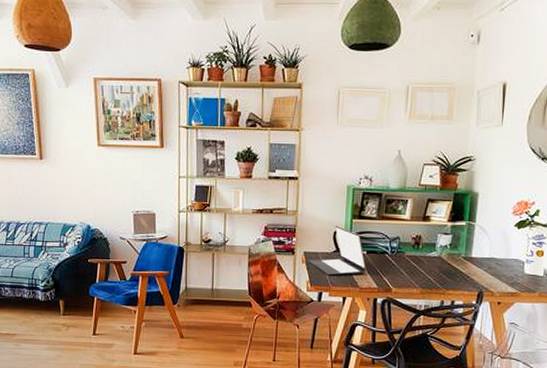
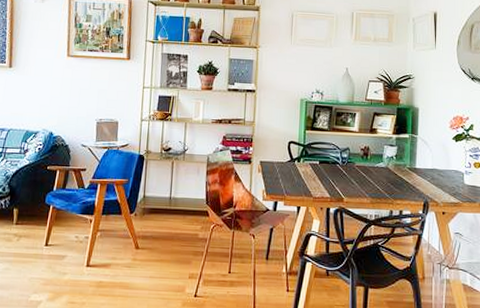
laptop: present [308,226,367,276] -> none [264,137,319,185]

